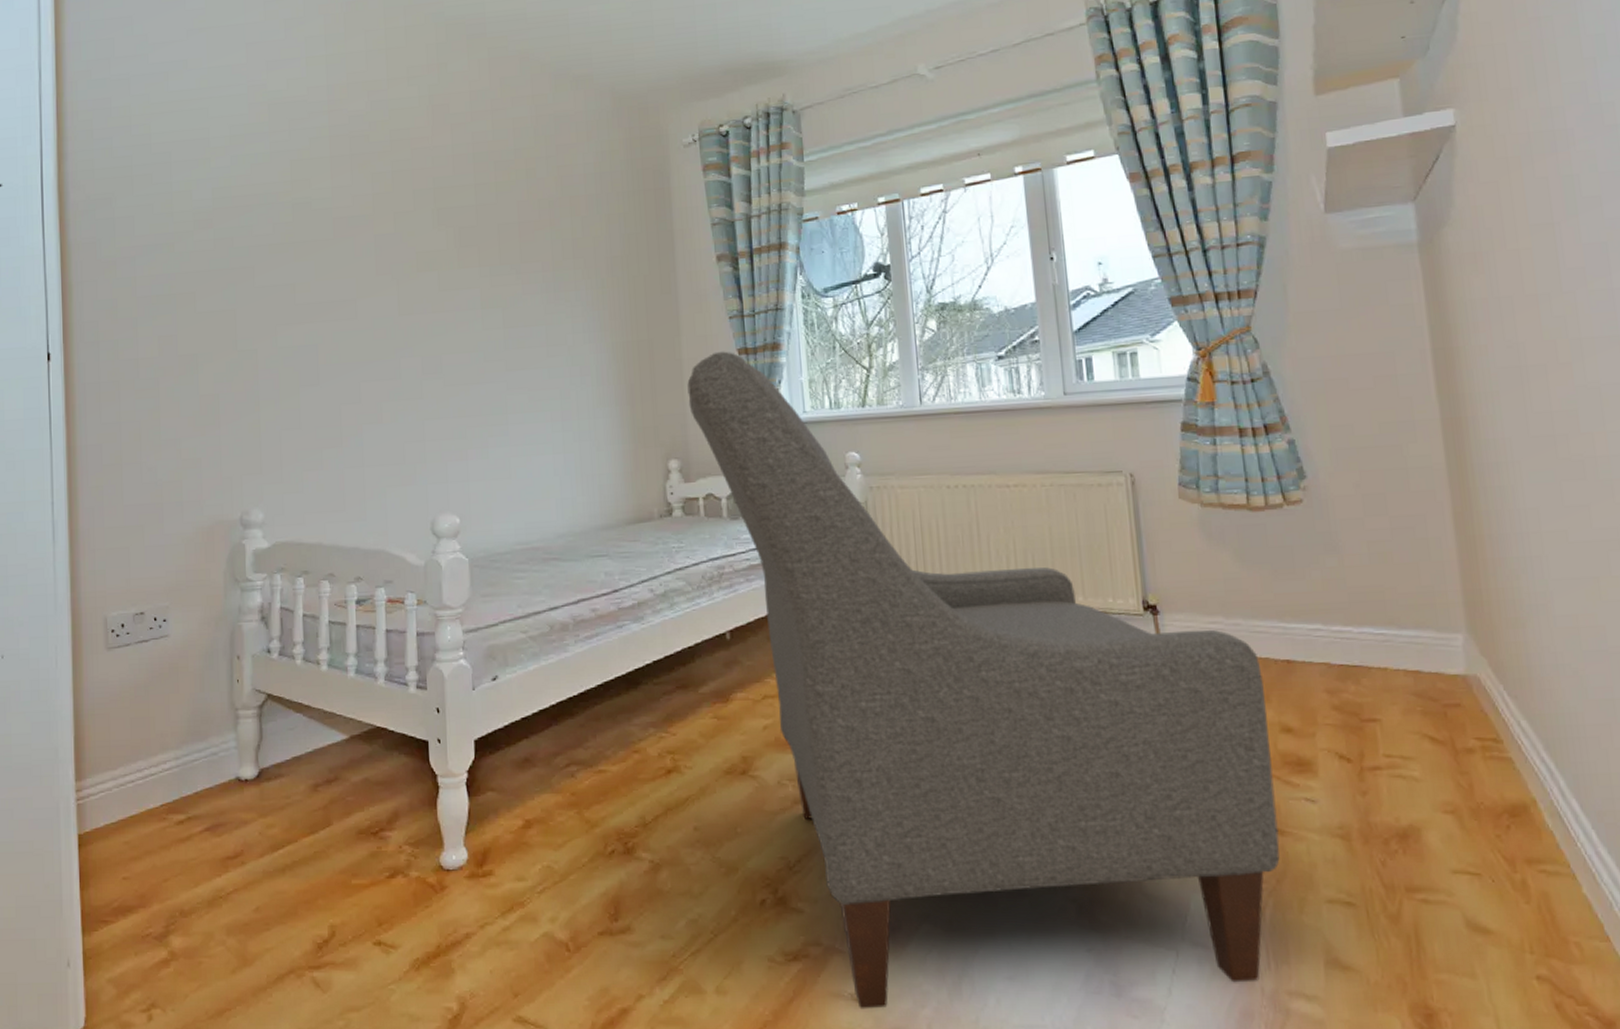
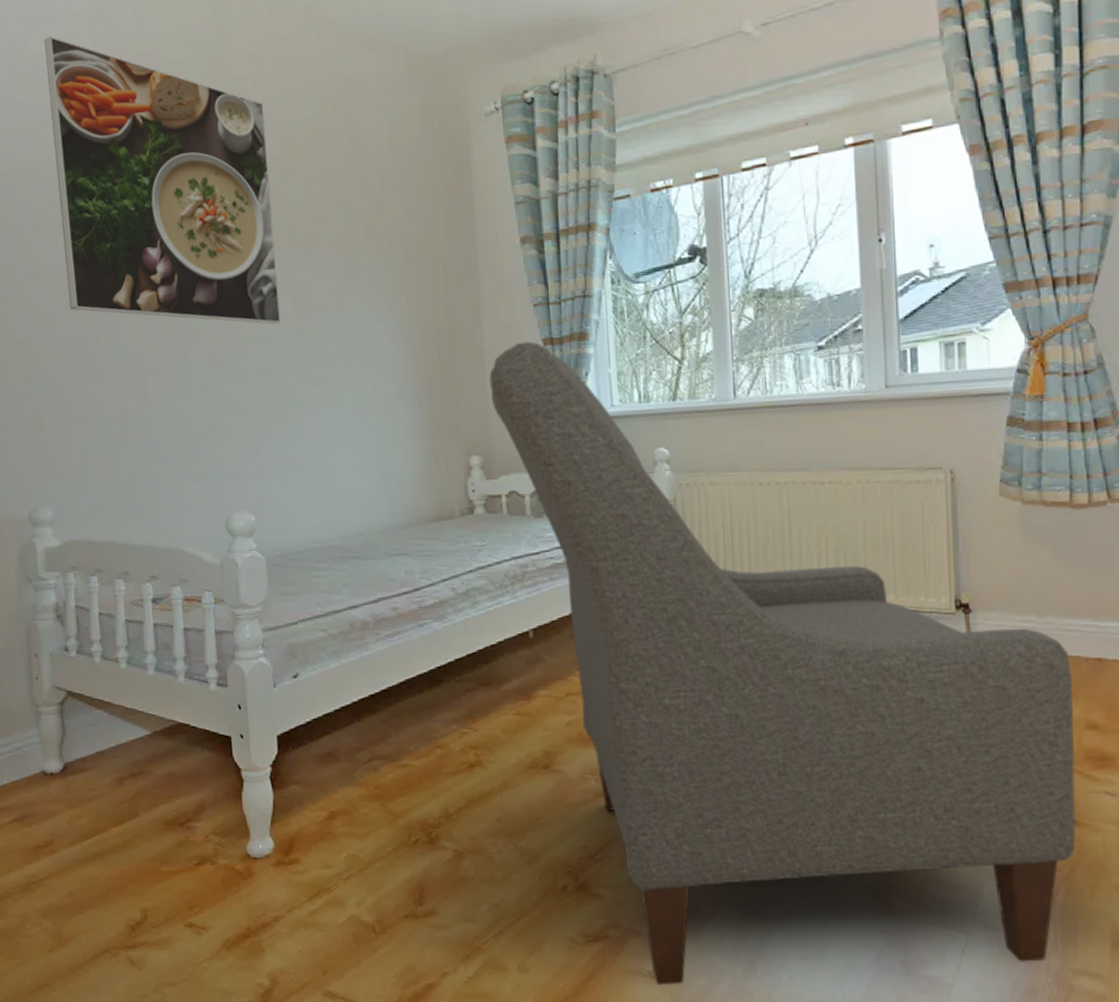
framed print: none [283,76,491,335] -> present [44,35,282,324]

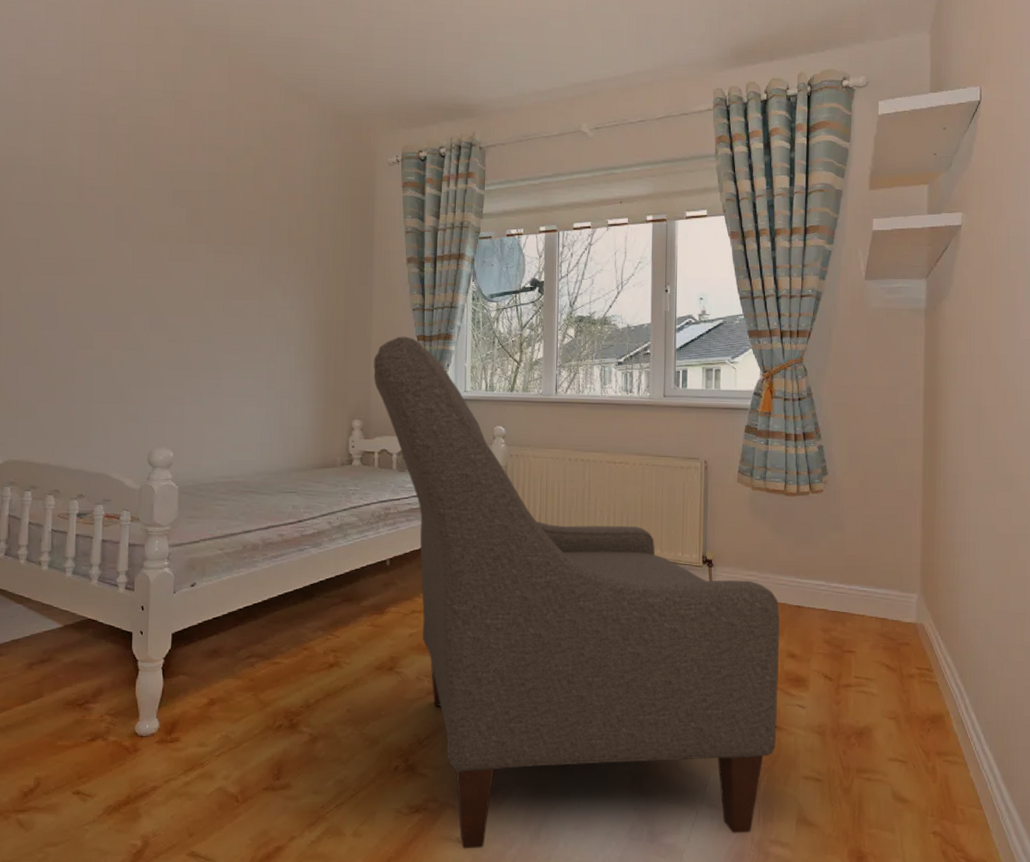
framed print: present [44,35,282,324] -> none [35,55,217,302]

